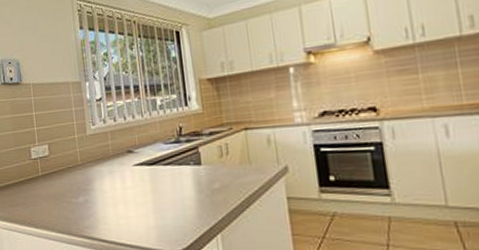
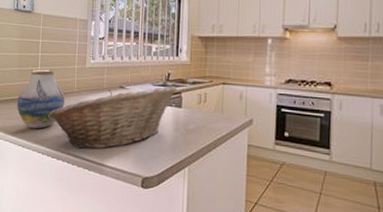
vase: none [19,145,71,214] -> present [17,70,65,129]
fruit basket: none [54,141,194,230] -> present [48,86,178,149]

